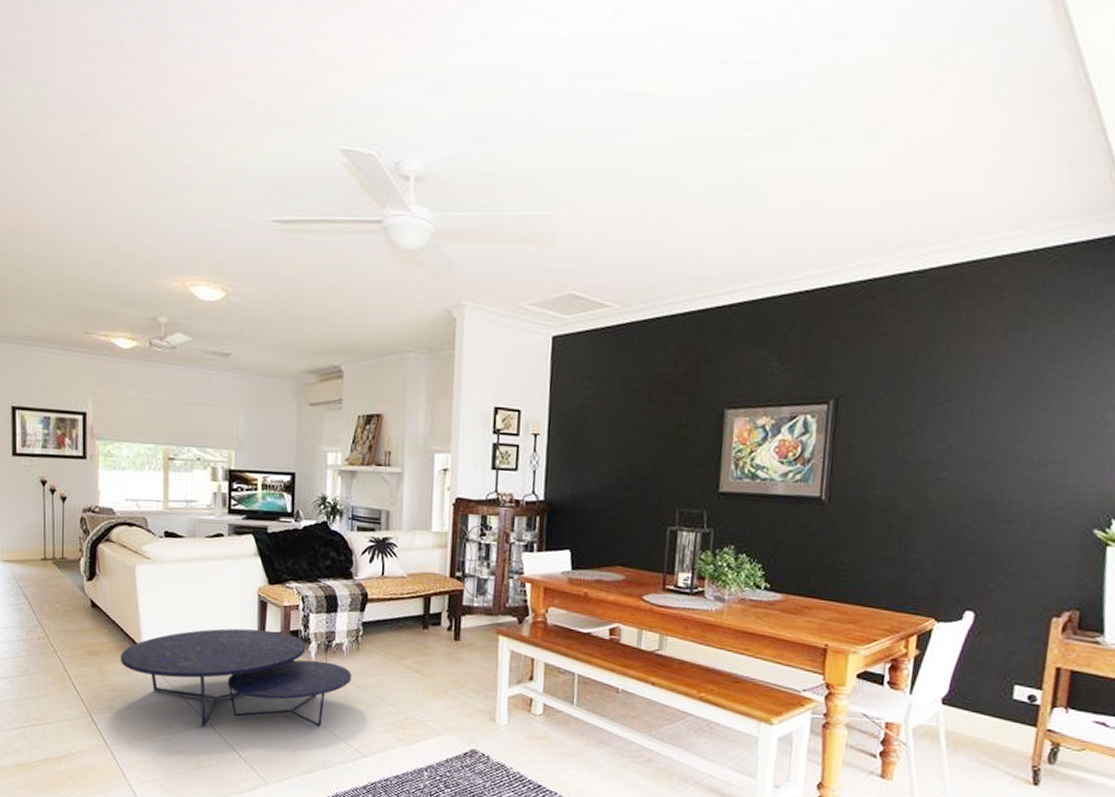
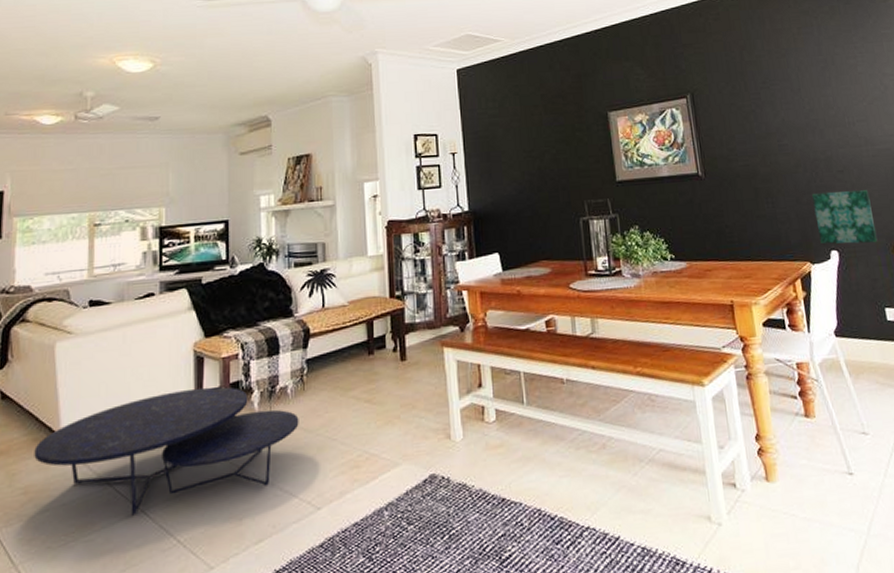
wall art: none [955,541,1038,612] -> present [812,190,878,244]

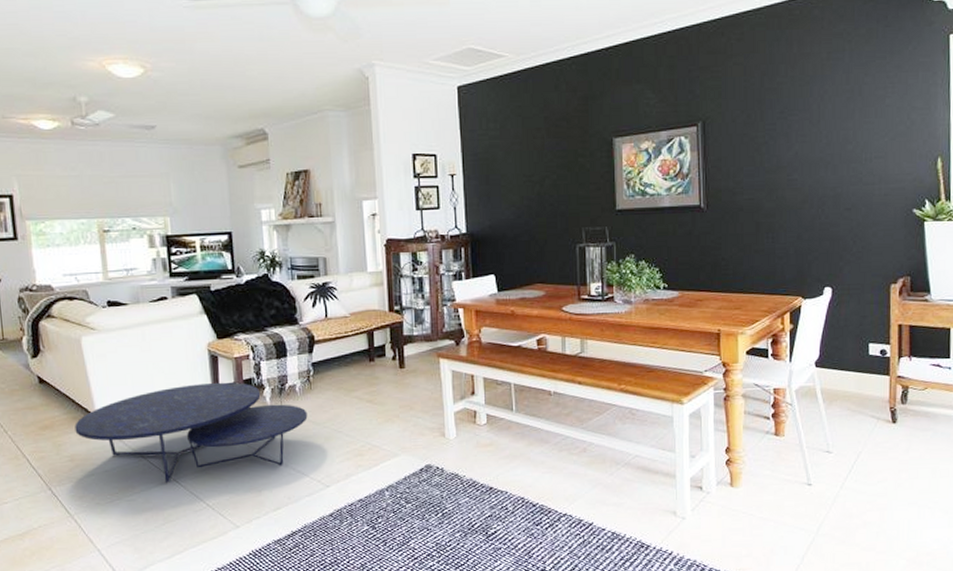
wall art: present [812,190,878,244] -> none [814,229,874,282]

